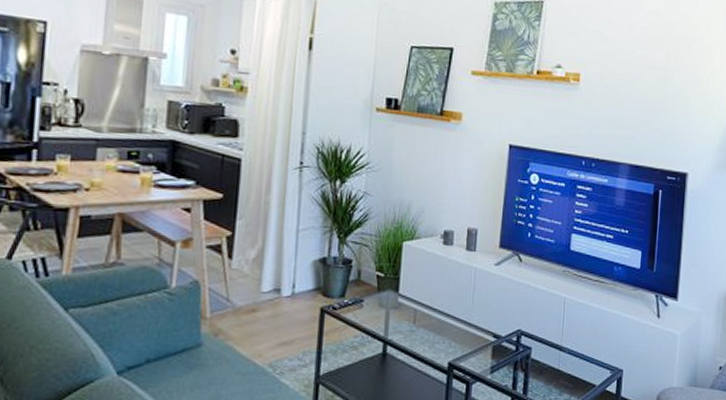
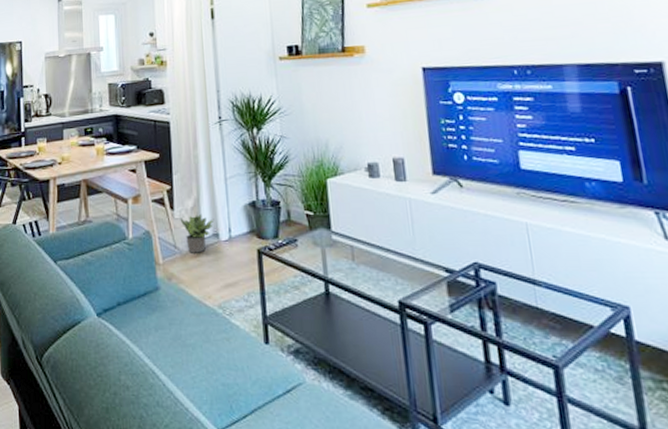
potted plant: none [238,264,278,308] -> present [180,212,214,253]

